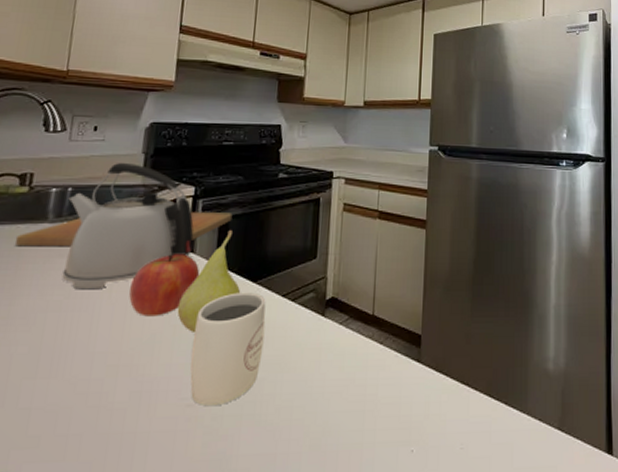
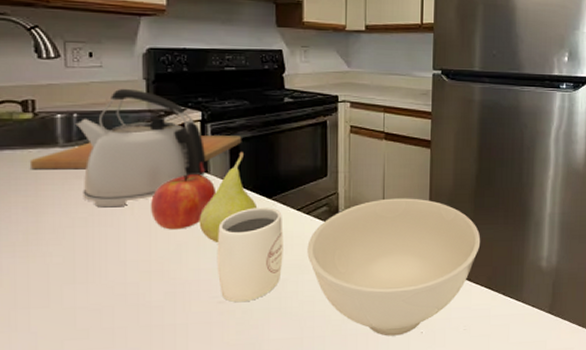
bowl: none [289,284,480,455] -> present [307,198,481,336]

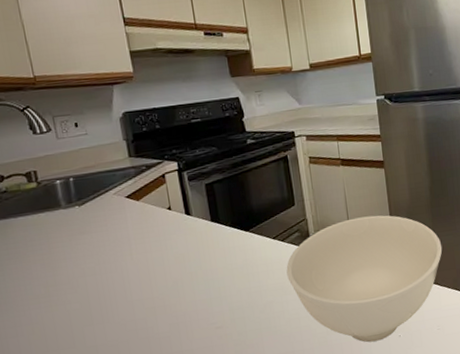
cutting board: present [29,135,242,170] -> none [40,179,216,230]
kettle: present [75,88,206,208] -> none [72,150,189,257]
fruit: present [150,174,217,230] -> none [145,217,201,269]
fruit: present [199,152,258,242] -> none [189,193,238,276]
mug: present [217,207,284,303] -> none [206,239,267,327]

